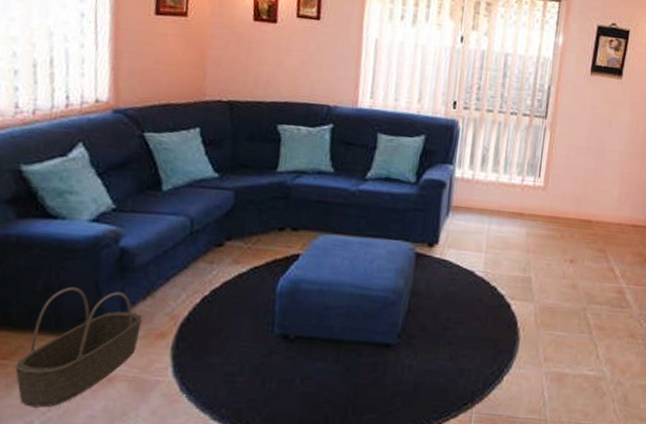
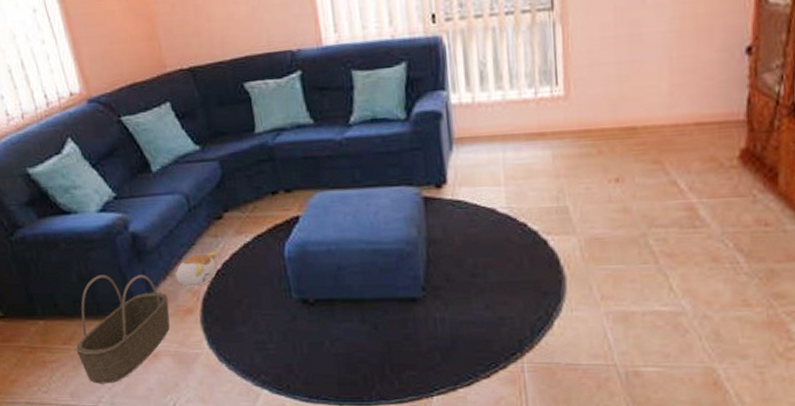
plush toy: none [156,277,208,311] -> present [174,251,217,287]

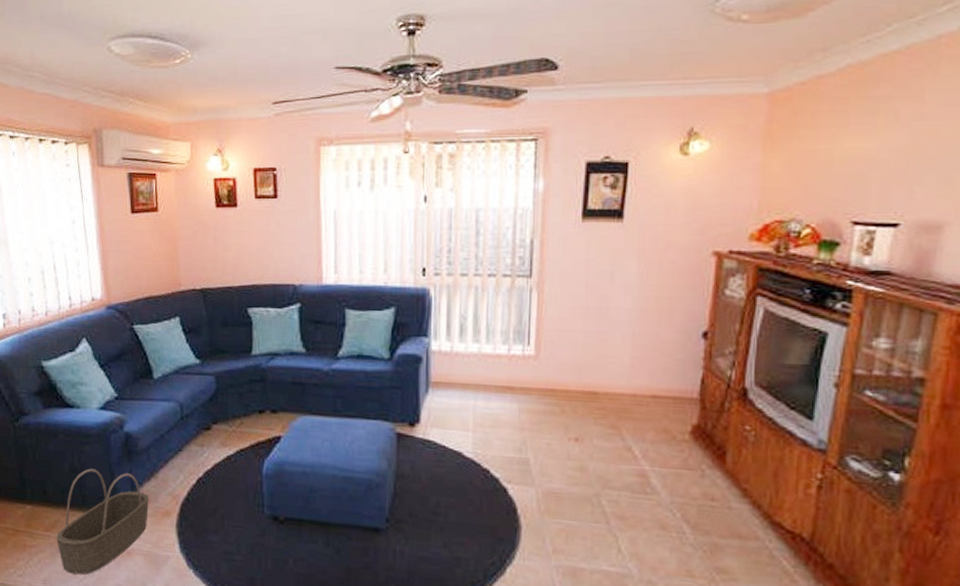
plush toy: present [174,251,217,287] -> none [158,460,201,491]

